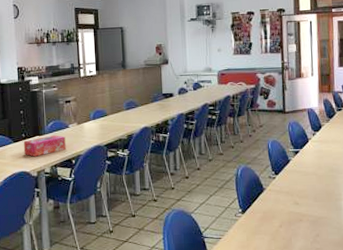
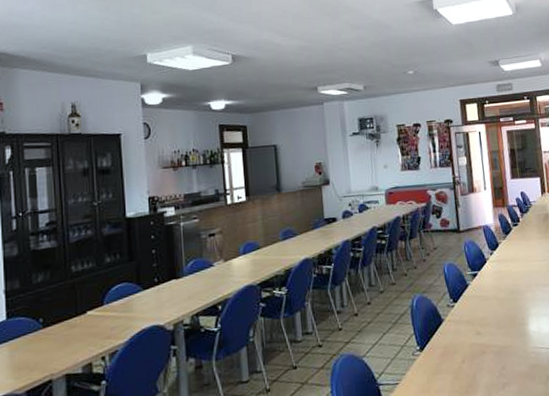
tissue box: present [23,135,66,157] -> none [155,276,211,306]

